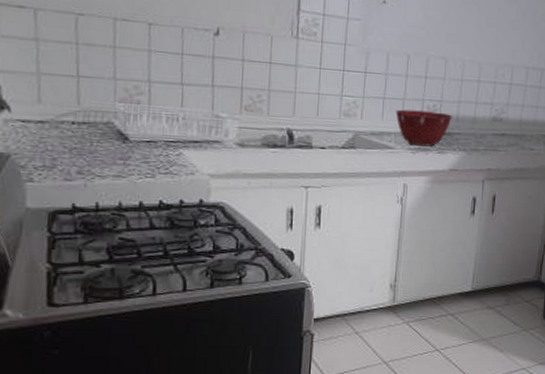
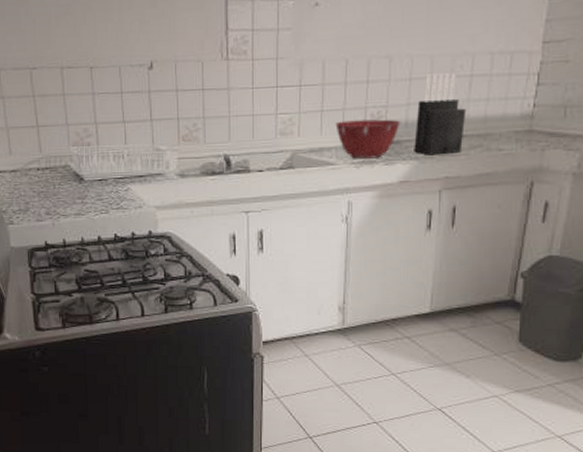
knife block: none [463,78,506,149] -> present [414,73,467,155]

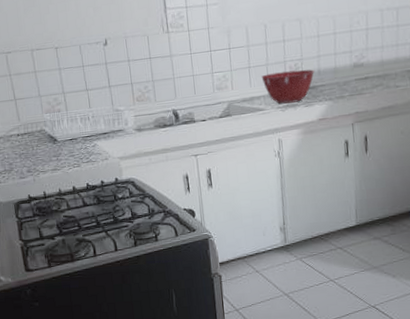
knife block: present [414,73,467,155] -> none [326,28,367,96]

